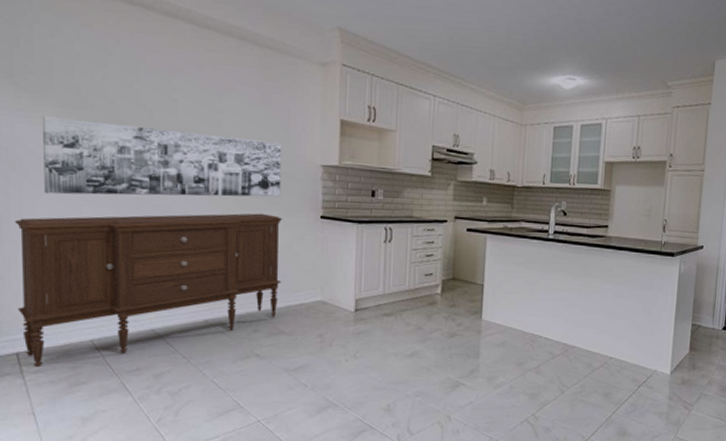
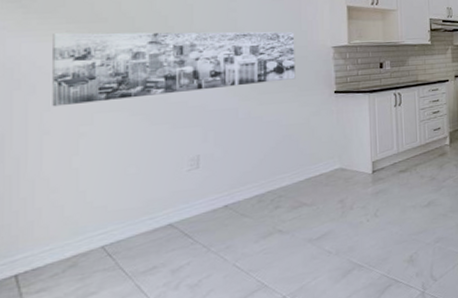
sideboard: present [15,213,283,368] -> none [18,96,301,287]

